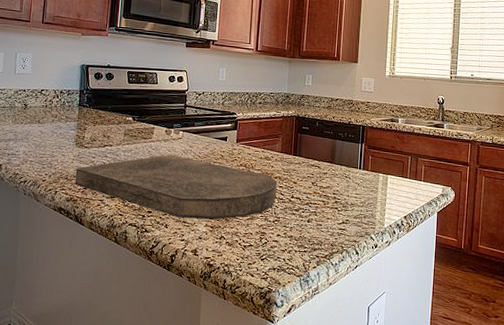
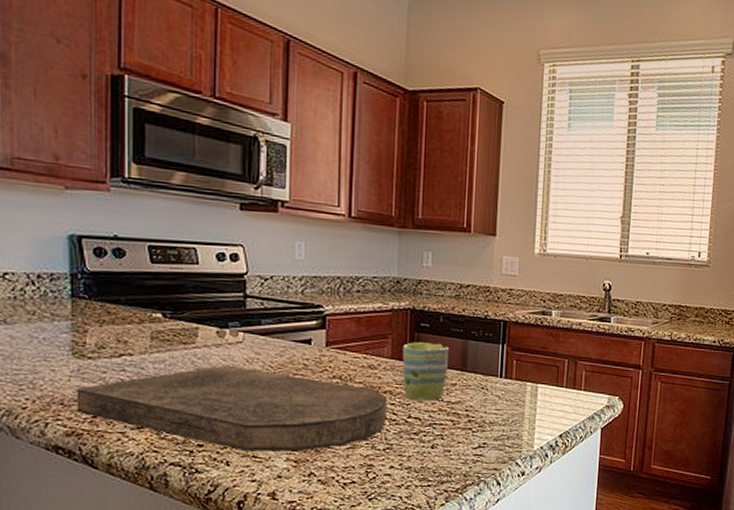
mug: none [288,141,322,186] -> present [402,342,448,401]

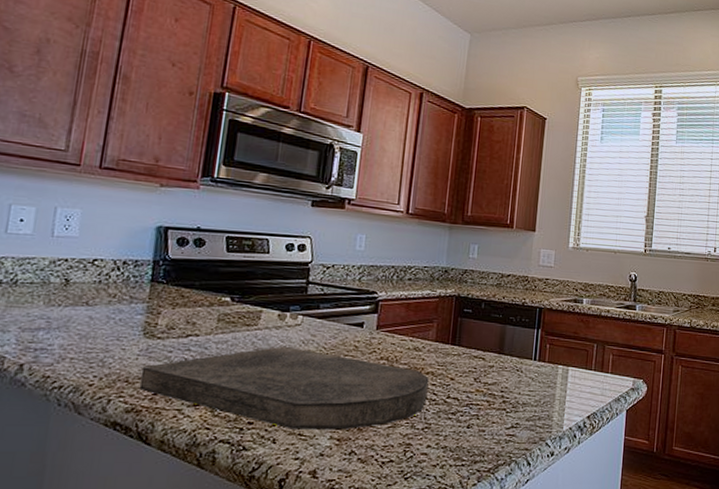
mug: present [402,342,448,401] -> none [444,326,488,382]

